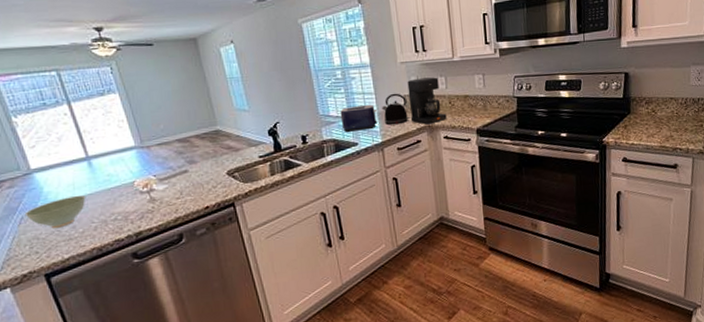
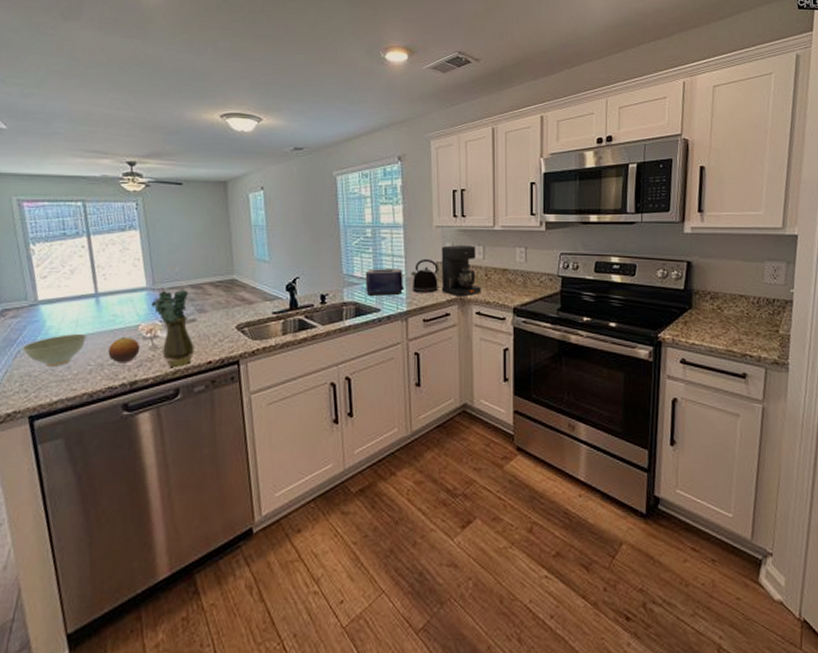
fruit: none [109,193,140,218] -> present [108,336,141,363]
vase: none [143,142,191,217] -> present [151,287,194,368]

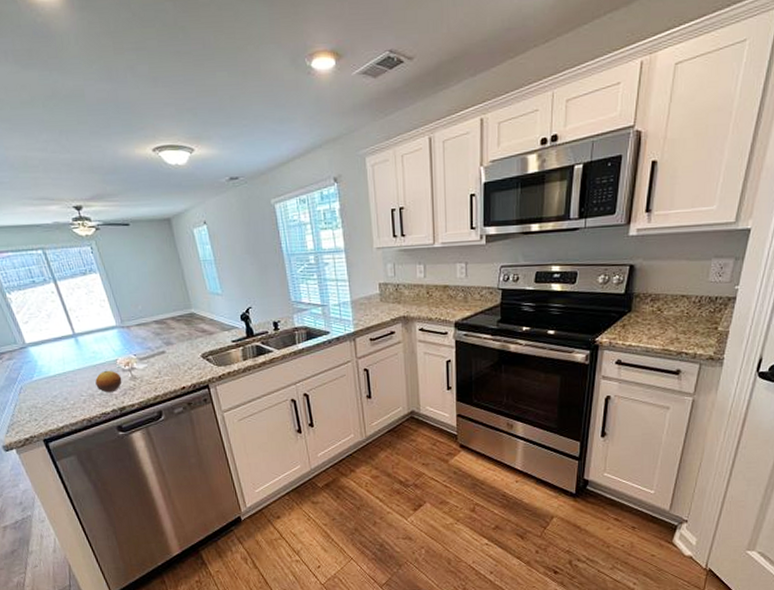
bowl: present [22,333,87,367] -> none [23,369,75,400]
vase: present [151,287,194,368] -> none [124,323,169,395]
toaster: present [365,268,406,296] -> none [312,291,351,320]
kettle: present [410,258,441,293] -> none [355,280,385,315]
coffee maker: present [441,245,481,297] -> none [383,264,424,315]

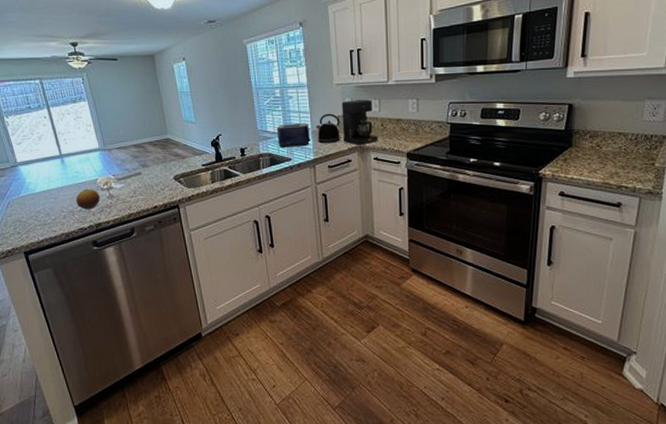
toaster: none [312,291,351,320] -> present [277,122,312,147]
kettle: none [355,280,385,315] -> present [315,113,343,144]
coffee maker: none [383,264,424,315] -> present [342,99,378,145]

